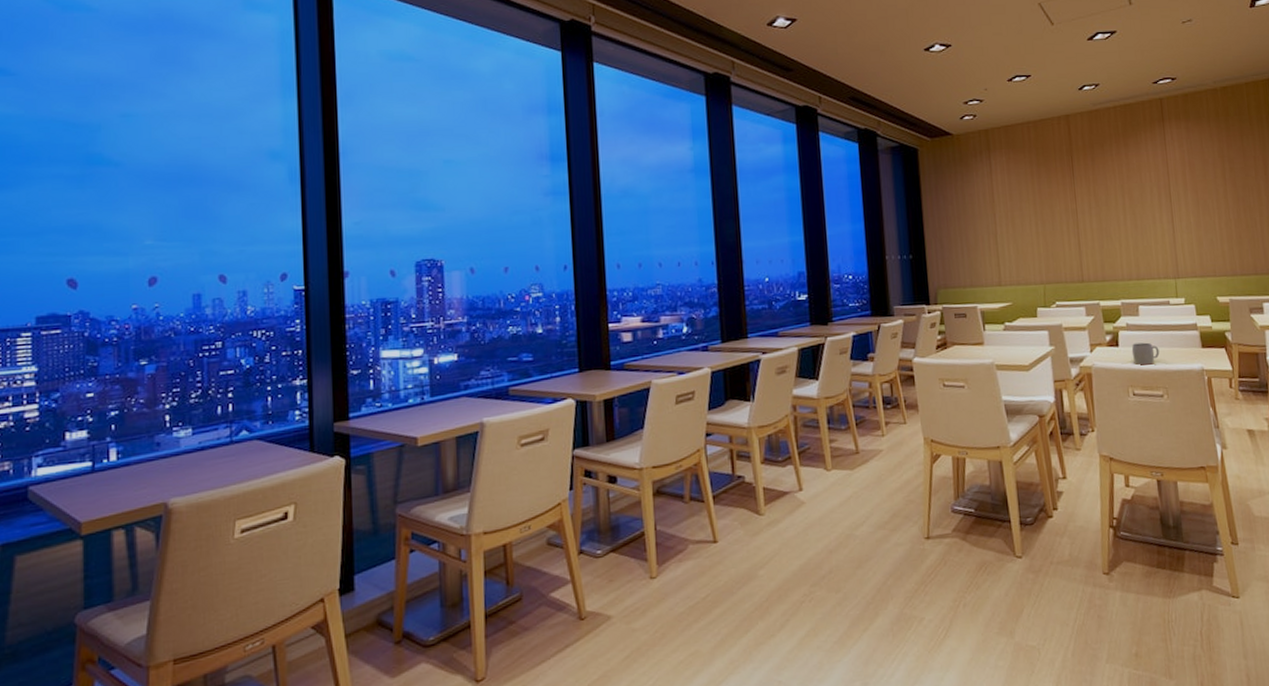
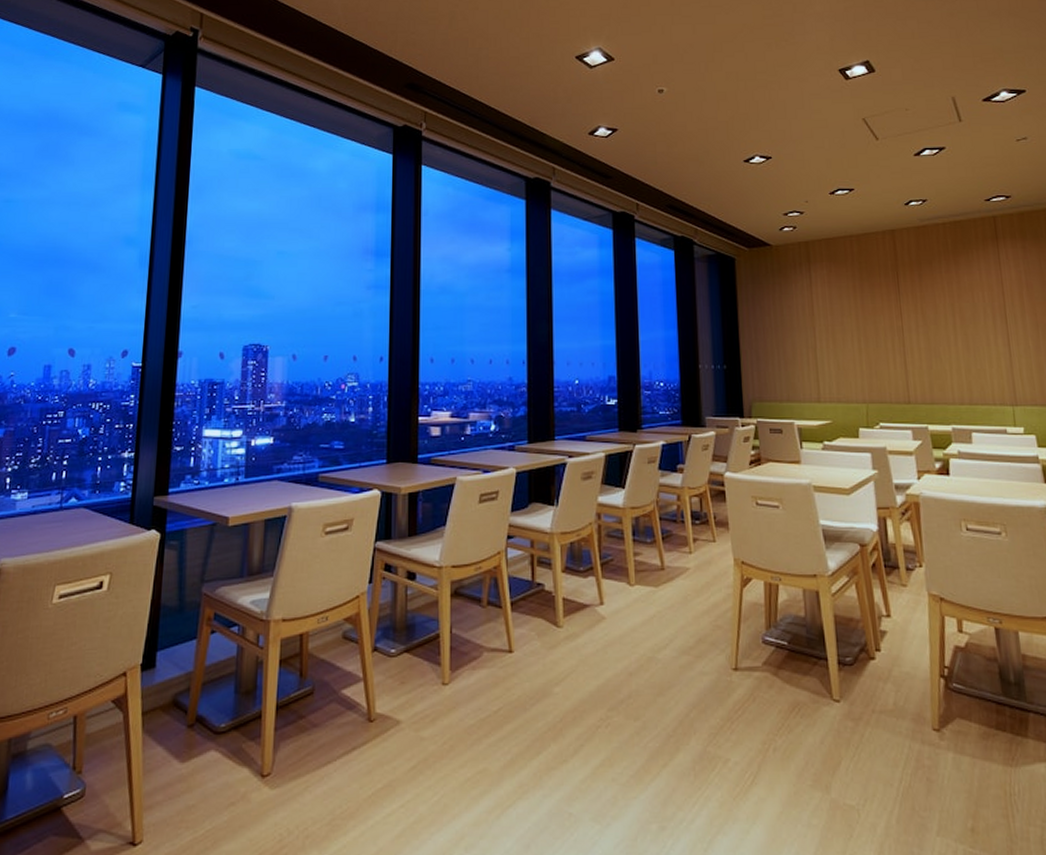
mug: present [1131,342,1160,366] -> none [964,473,996,498]

